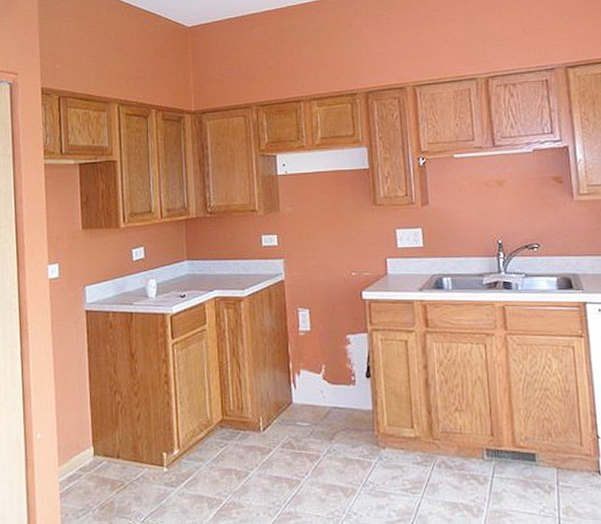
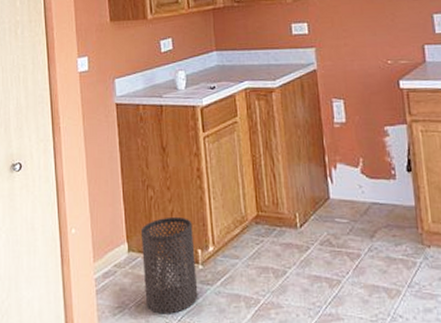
trash can: none [106,421,162,516] -> present [140,216,198,314]

